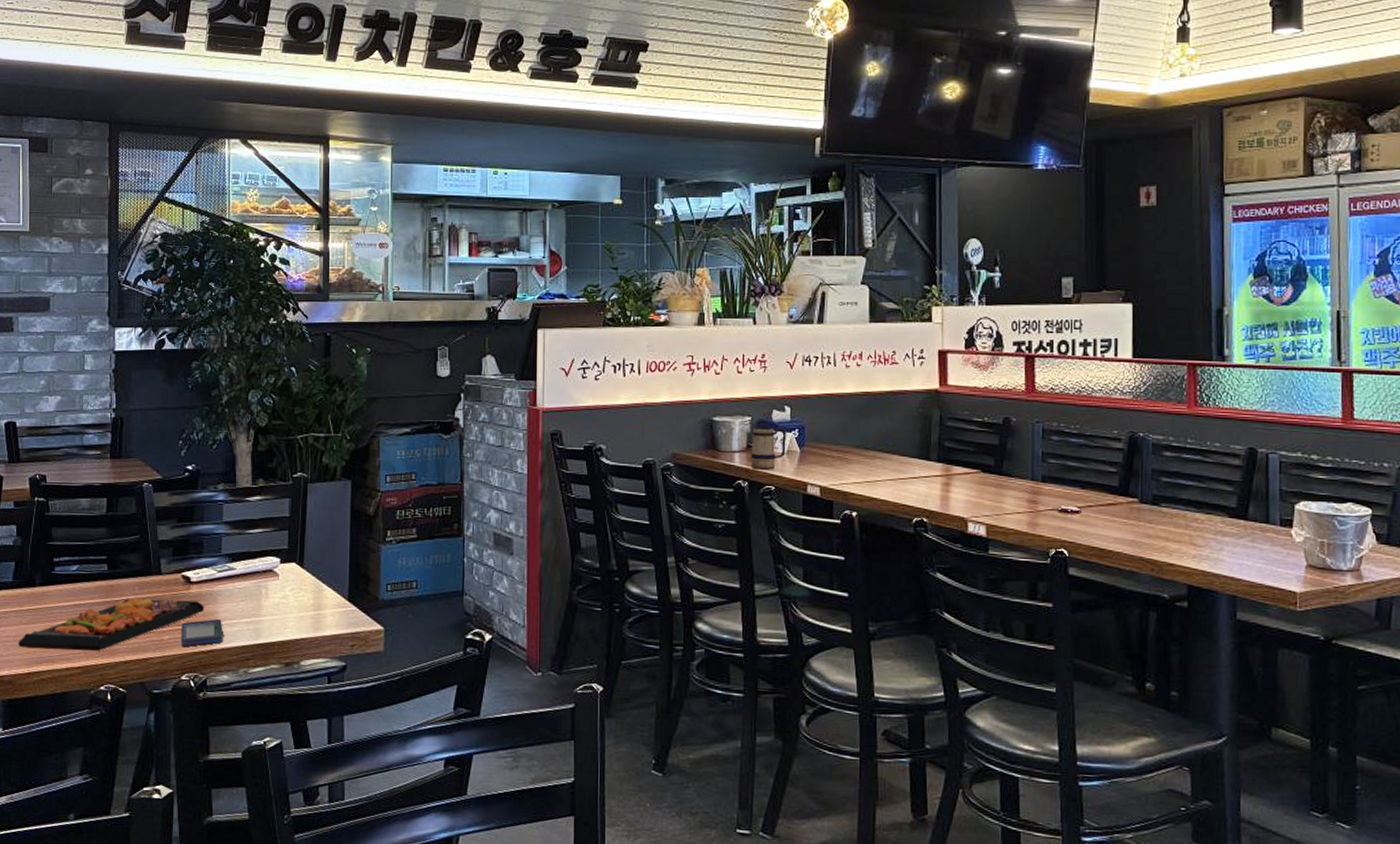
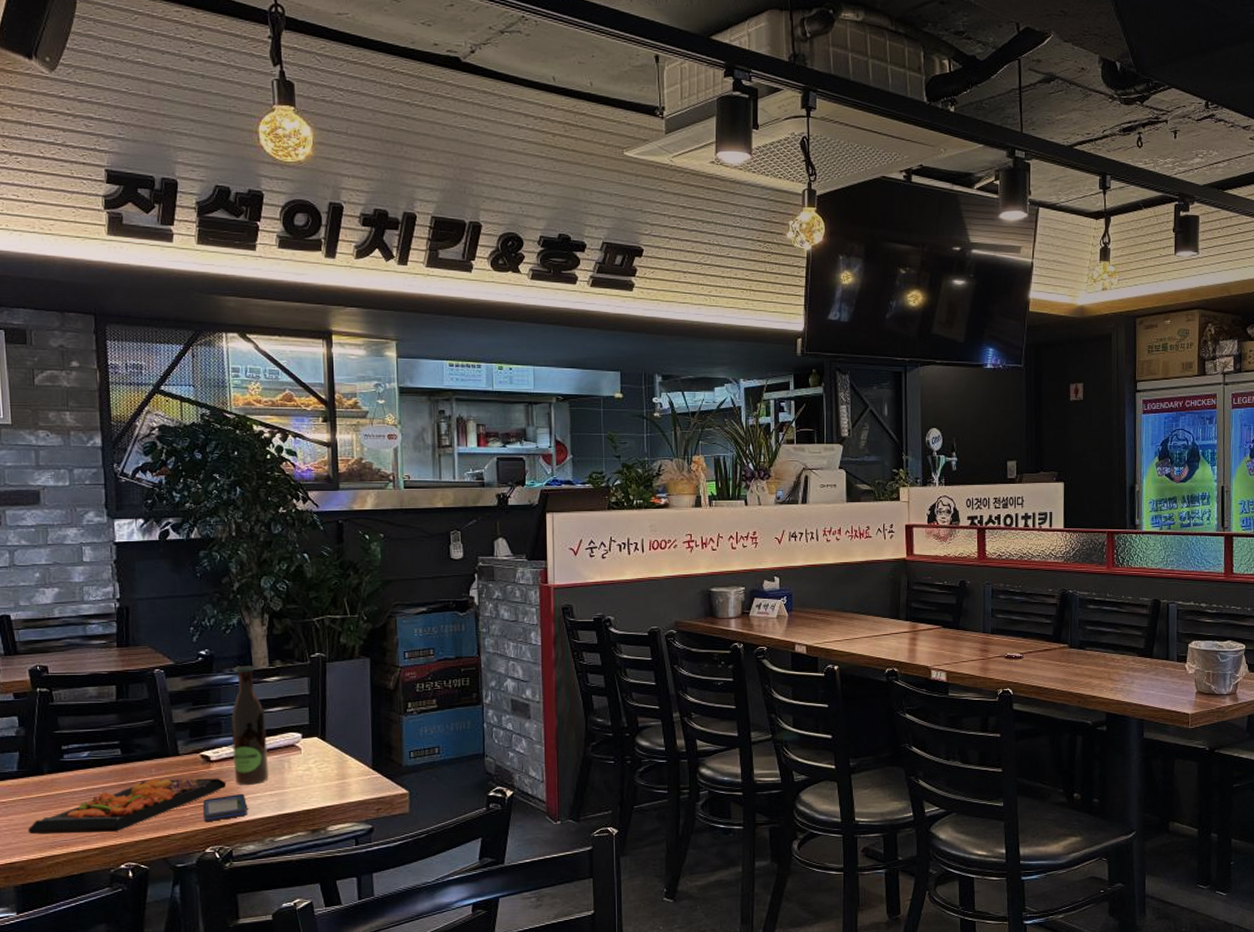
bottle: none [212,483,247,610] -> present [230,666,270,785]
beer mug: present [750,427,786,470] -> none [745,595,776,633]

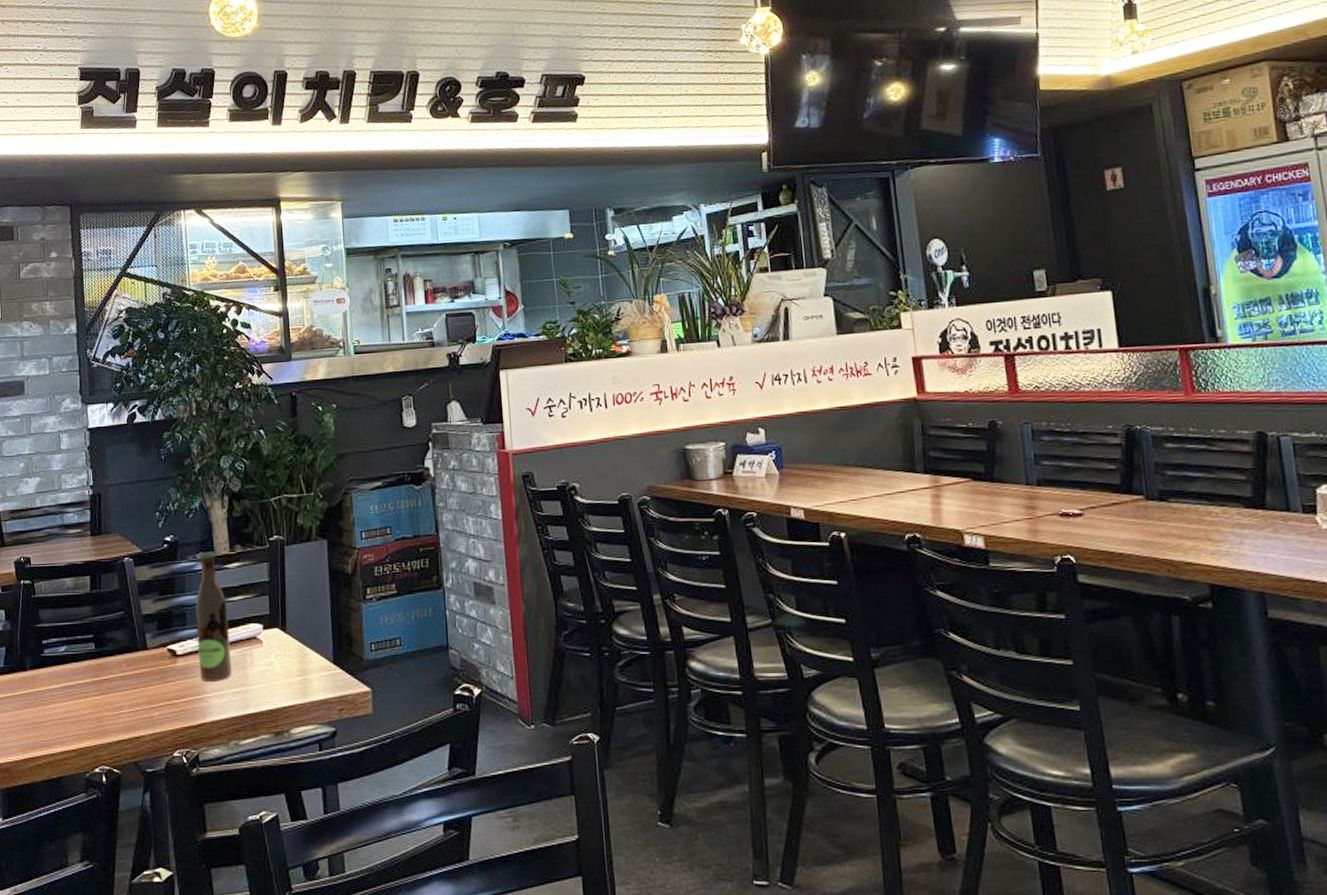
food platter: present [27,778,227,835] -> none [12,674,192,734]
mobile phone: present [203,793,248,822] -> none [170,691,213,723]

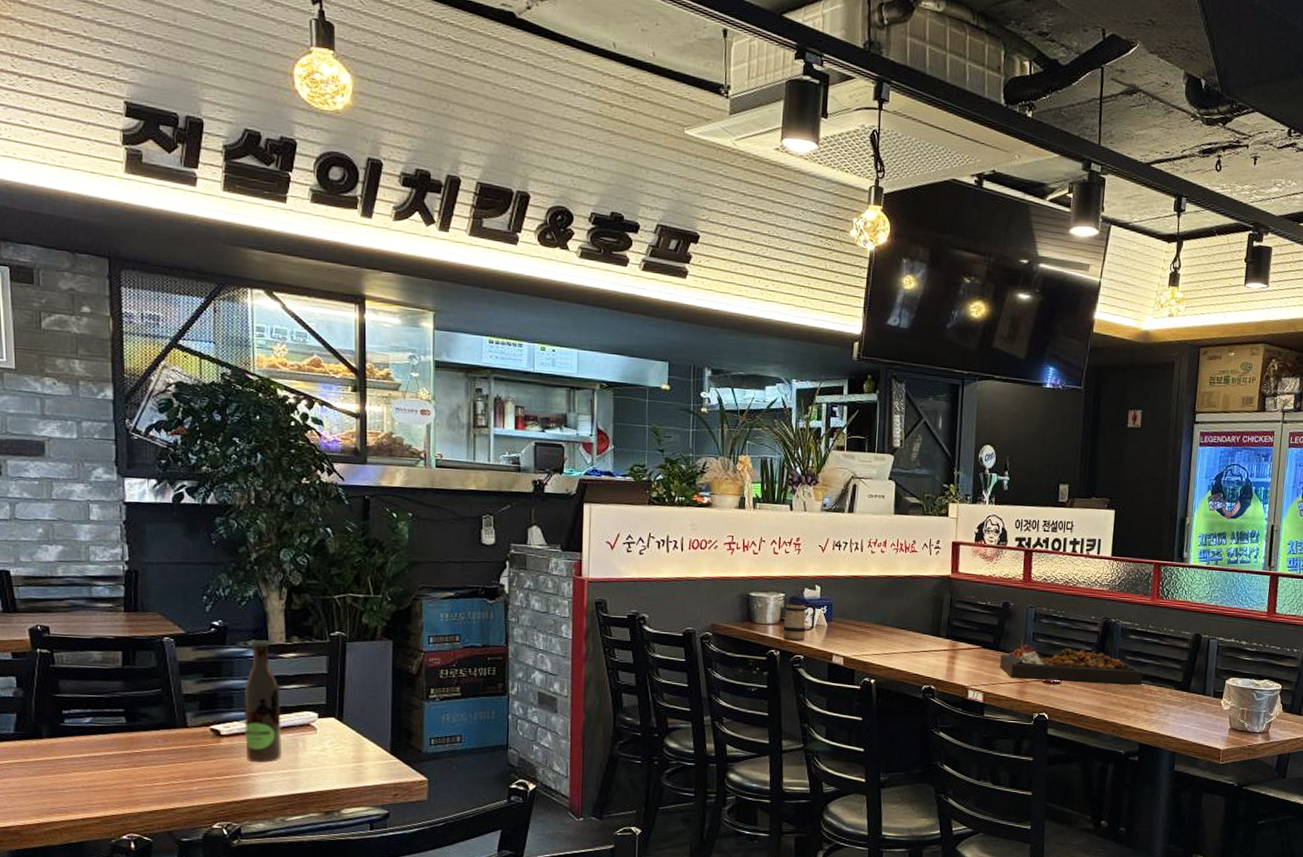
beer mug: none [727,450,765,496] -> present [782,602,816,641]
food platter: none [997,466,1197,514] -> present [1000,640,1144,685]

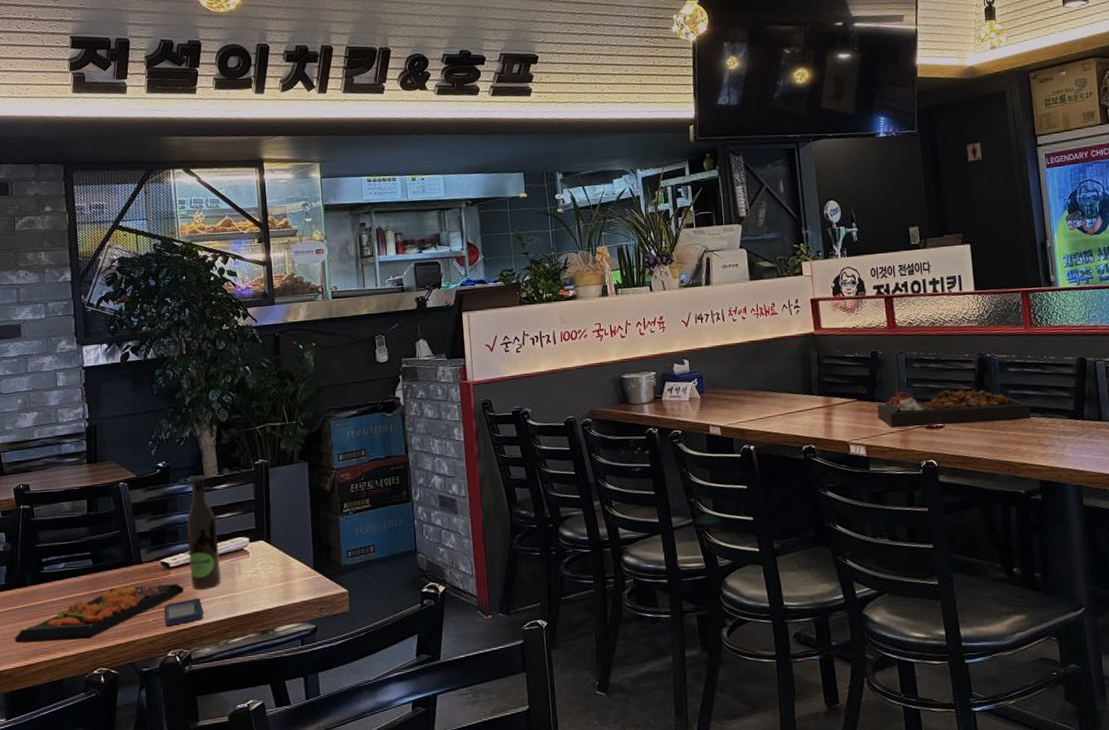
food platter: none [24,749,237,801] -> present [14,584,184,644]
mobile phone: none [211,770,259,798] -> present [164,598,204,627]
beer mug: present [782,602,816,641] -> none [657,378,688,417]

